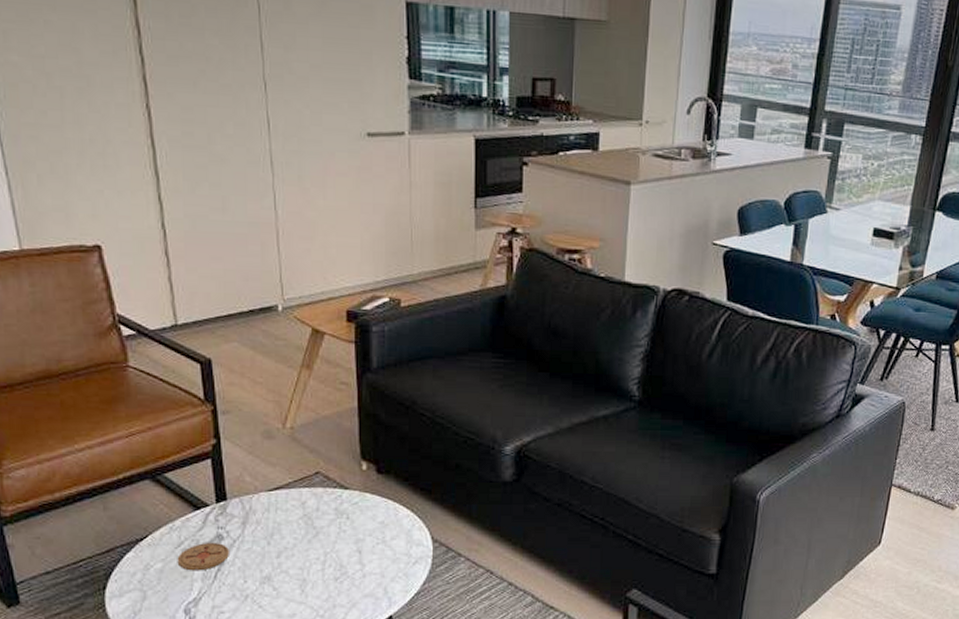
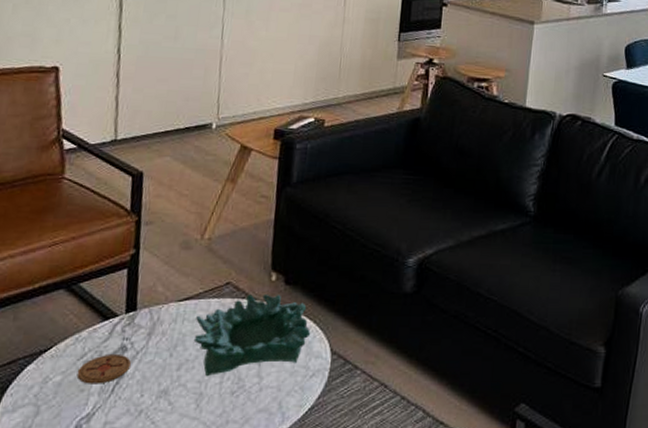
decorative bowl: none [289,484,408,564] -> present [193,294,310,377]

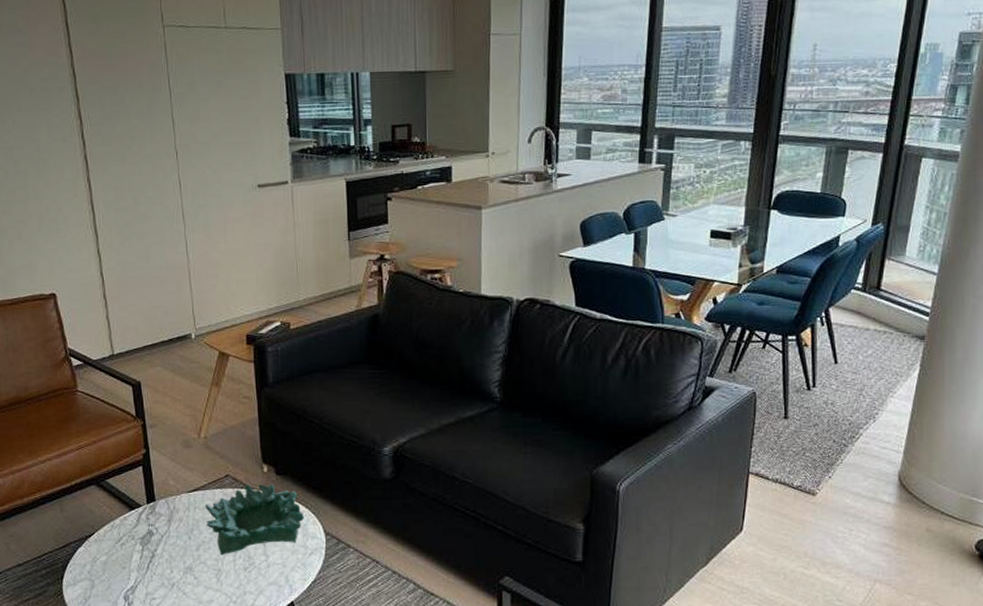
coaster: present [76,355,131,384] -> none [117,538,158,563]

